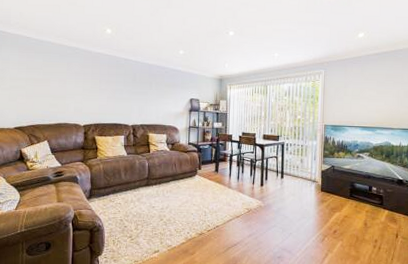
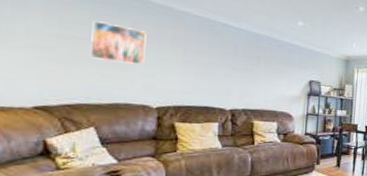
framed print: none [44,65,76,95] -> present [90,19,147,65]

